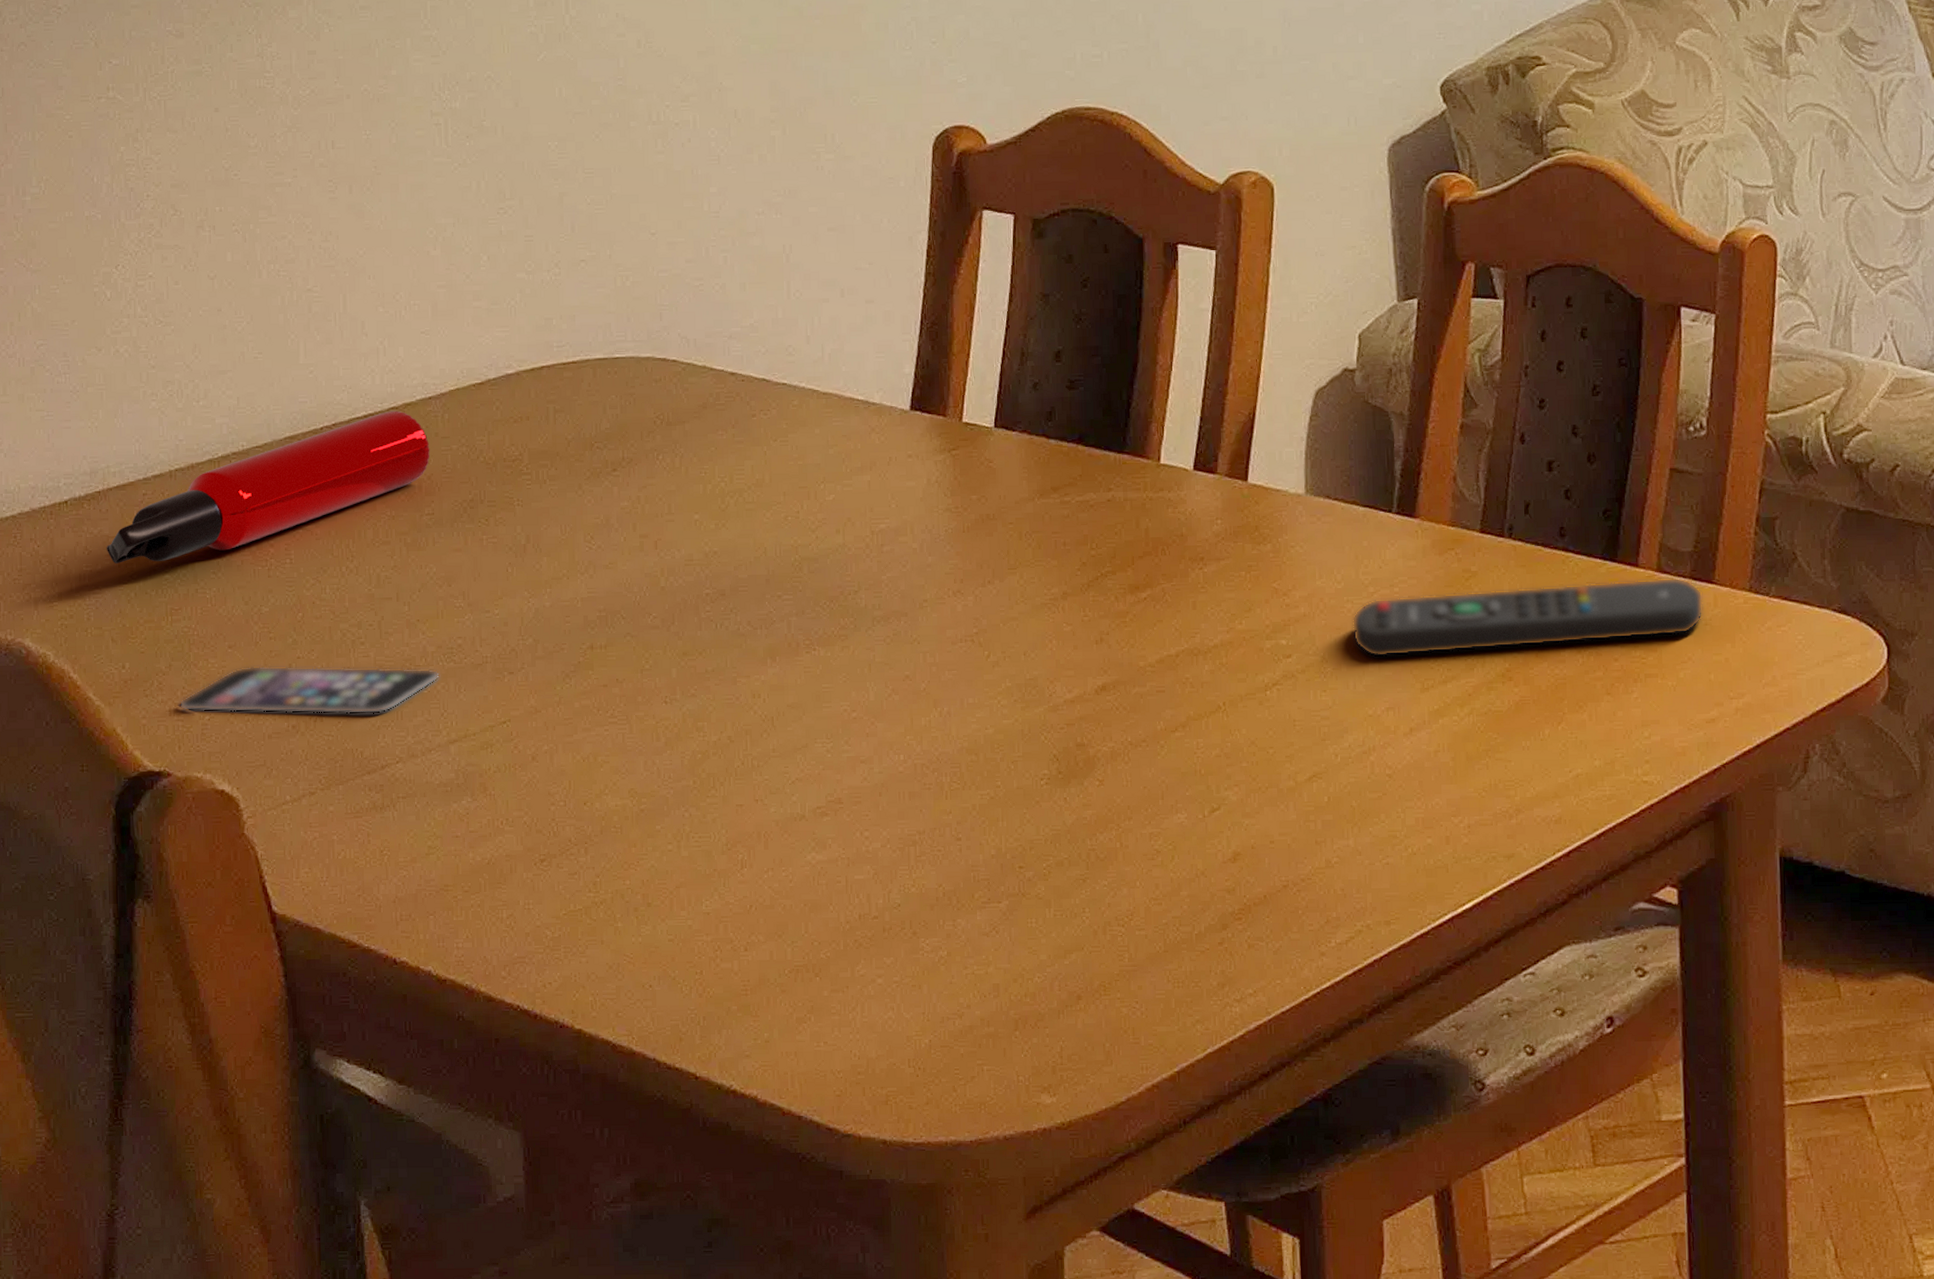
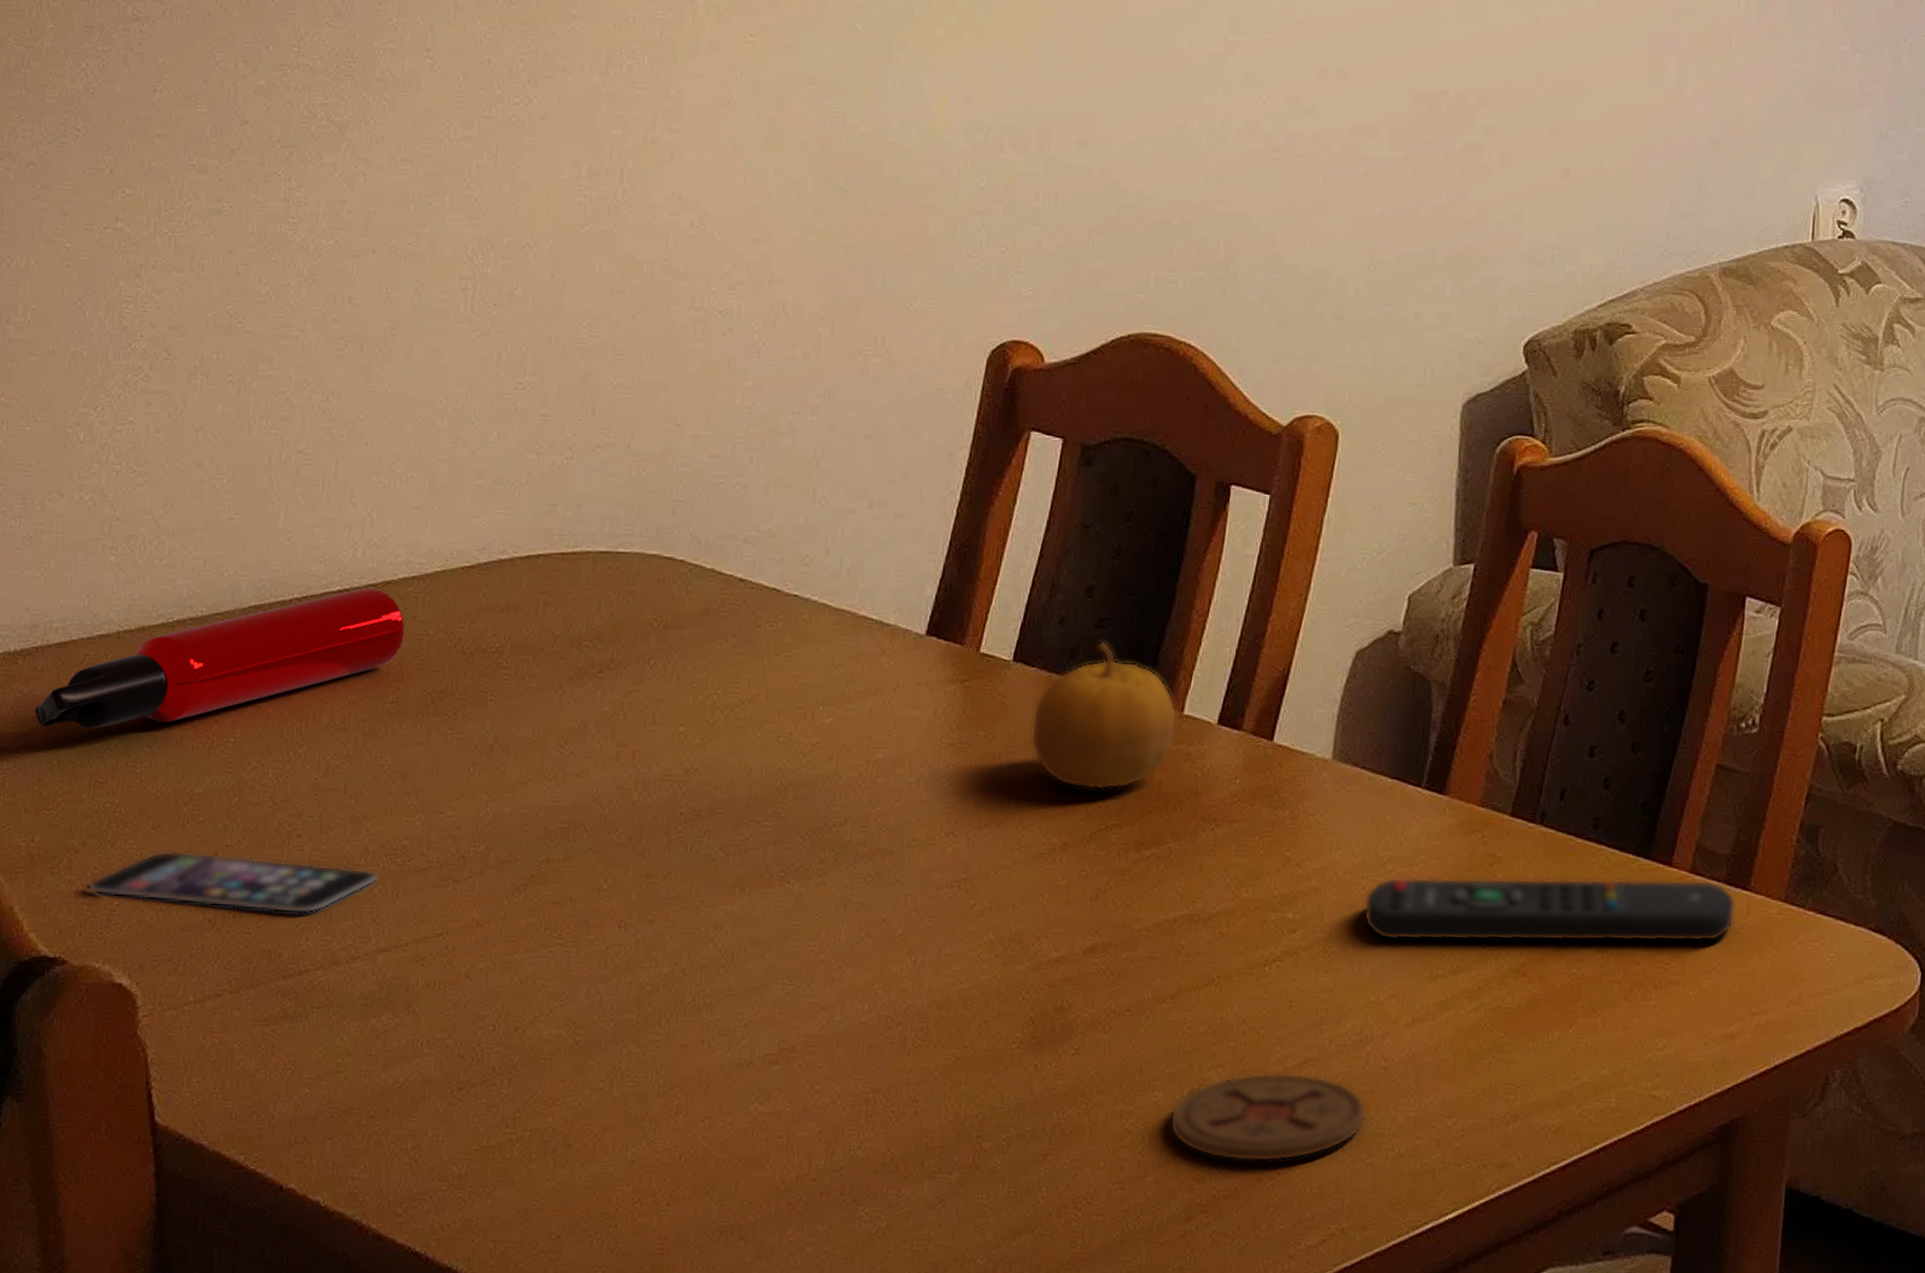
fruit: none [1019,401,1156,541] -> present [1030,641,1178,791]
coaster: none [1195,786,1377,871] -> present [1169,1072,1367,1163]

